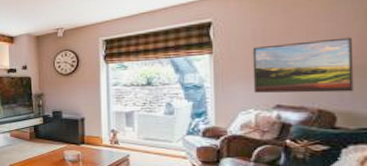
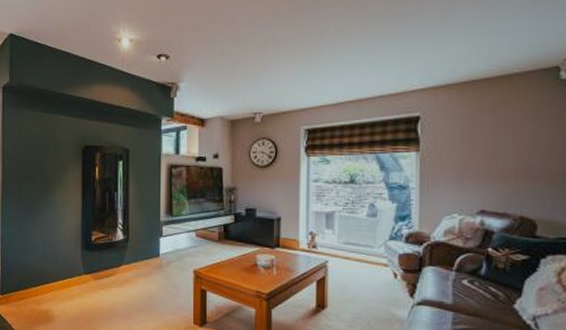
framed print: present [252,37,354,93] -> none [458,141,556,199]

